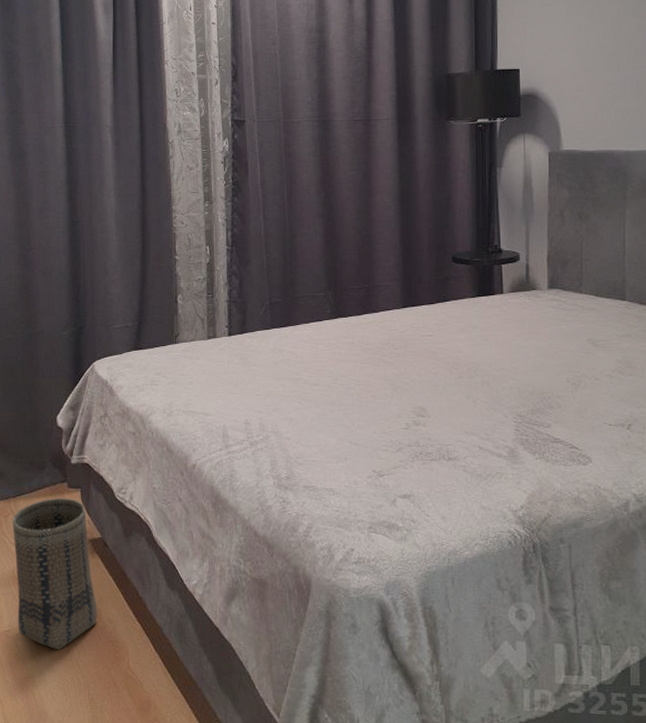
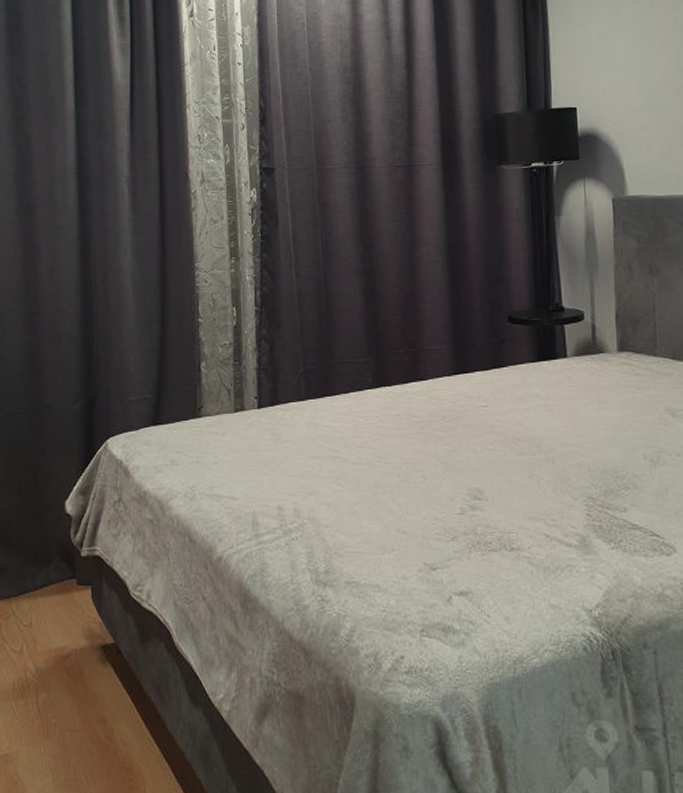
basket: present [13,498,98,650] -> none [14,597,110,777]

